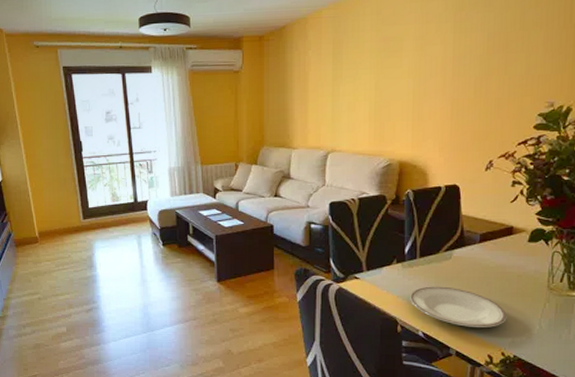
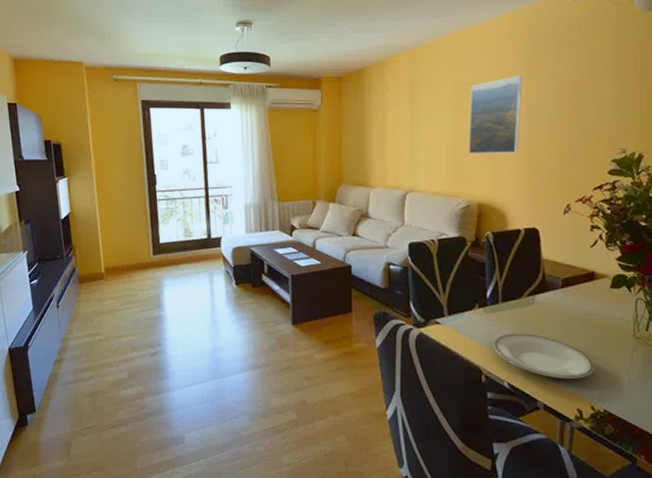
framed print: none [390,27,451,112] -> present [468,75,523,154]

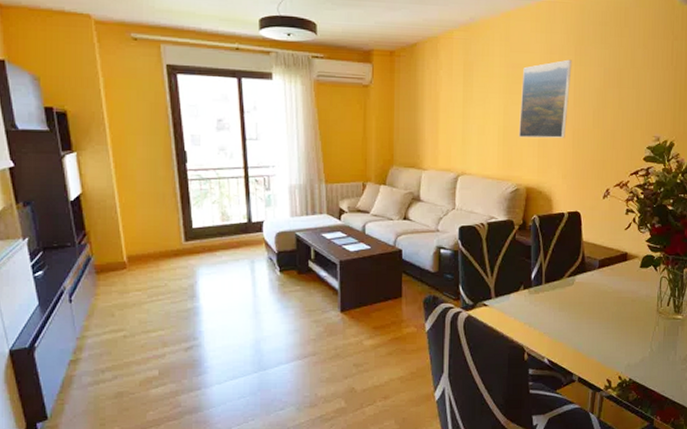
plate: present [494,333,594,379] -> none [536,312,623,352]

